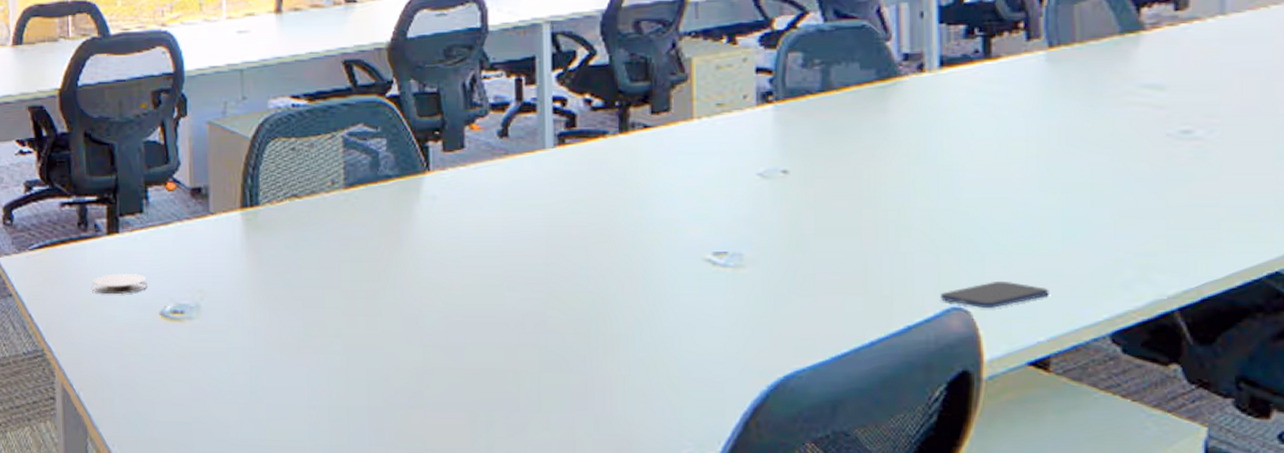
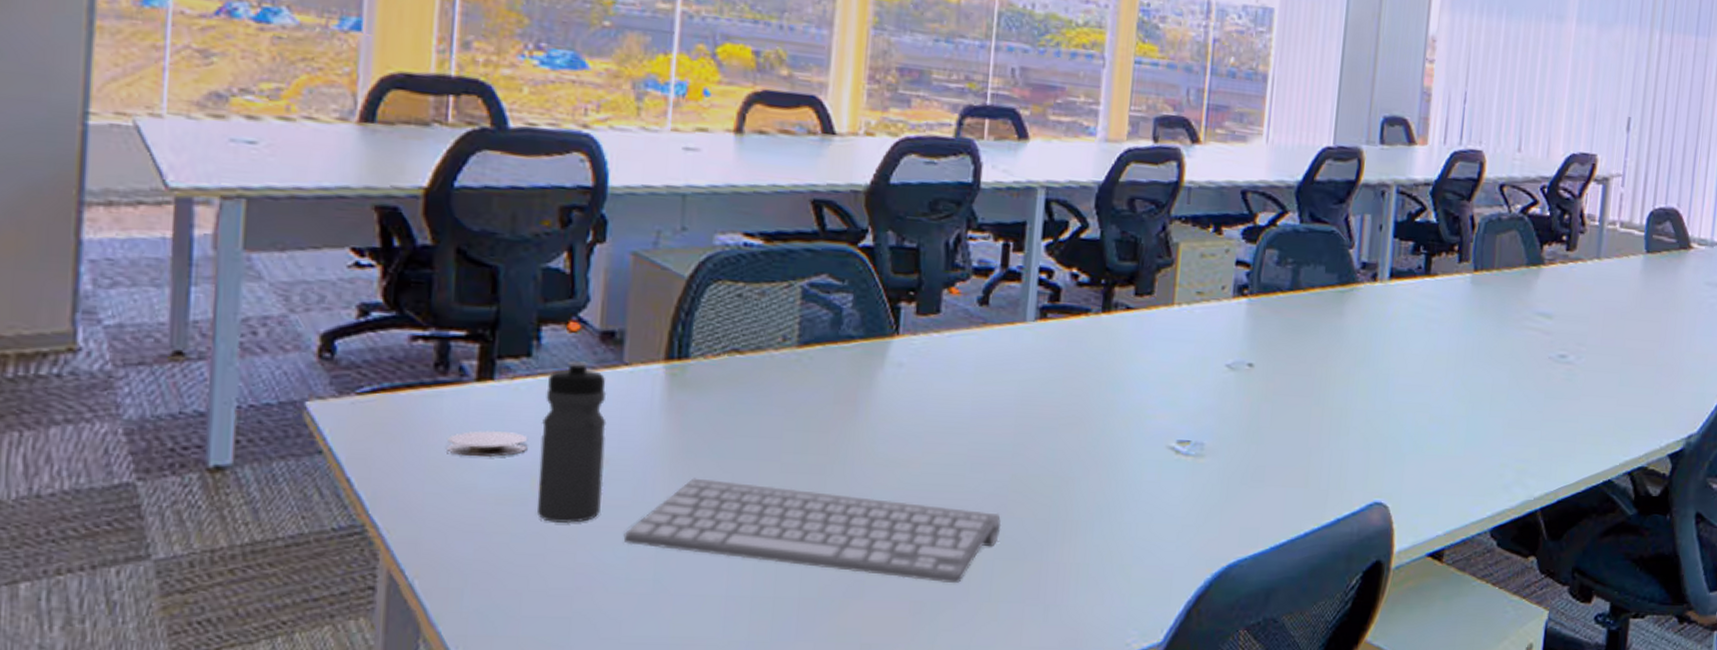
water bottle: none [156,213,205,345] -> present [537,360,607,523]
computer keyboard: none [224,305,544,396] -> present [623,478,1002,584]
smartphone: present [941,282,1049,309] -> none [1366,480,1450,505]

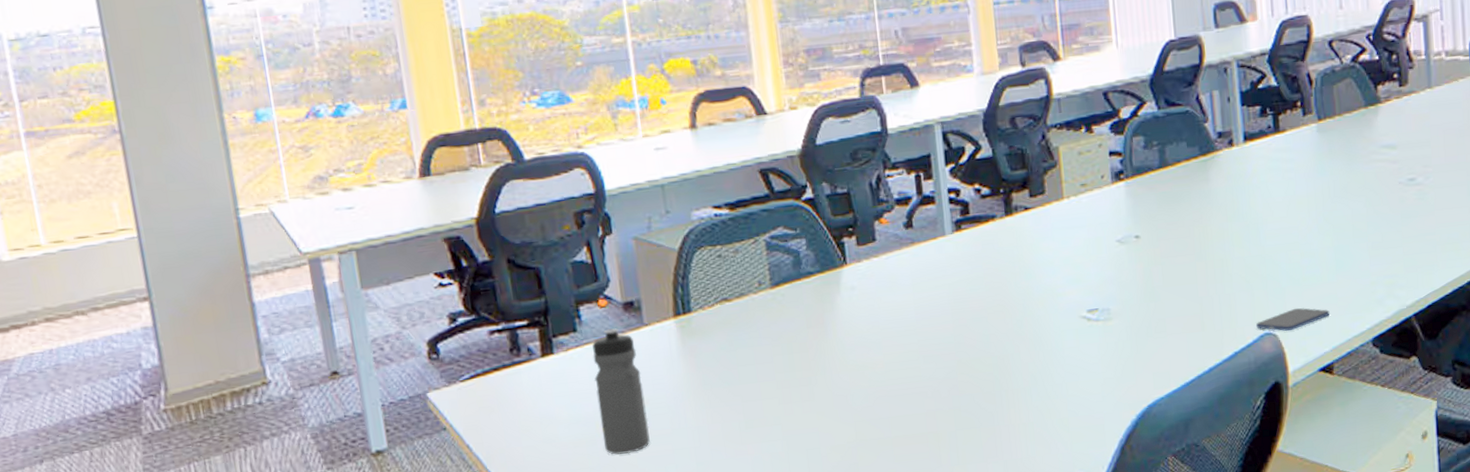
coaster: present [447,430,528,458] -> none [530,391,588,415]
computer keyboard: present [623,478,1002,584] -> none [670,393,957,463]
smartphone: none [1366,480,1450,505] -> present [1256,308,1330,332]

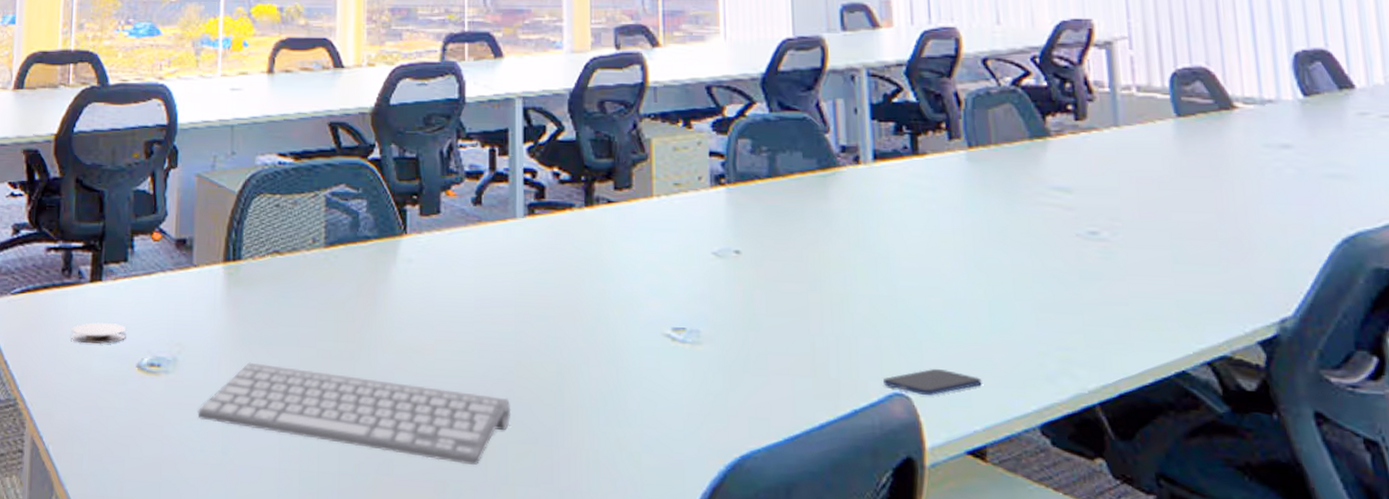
coaster: none [530,391,588,415] -> present [71,322,127,345]
water bottle: present [592,327,650,455] -> none [134,263,182,400]
computer keyboard: none [670,393,957,463] -> present [197,362,511,466]

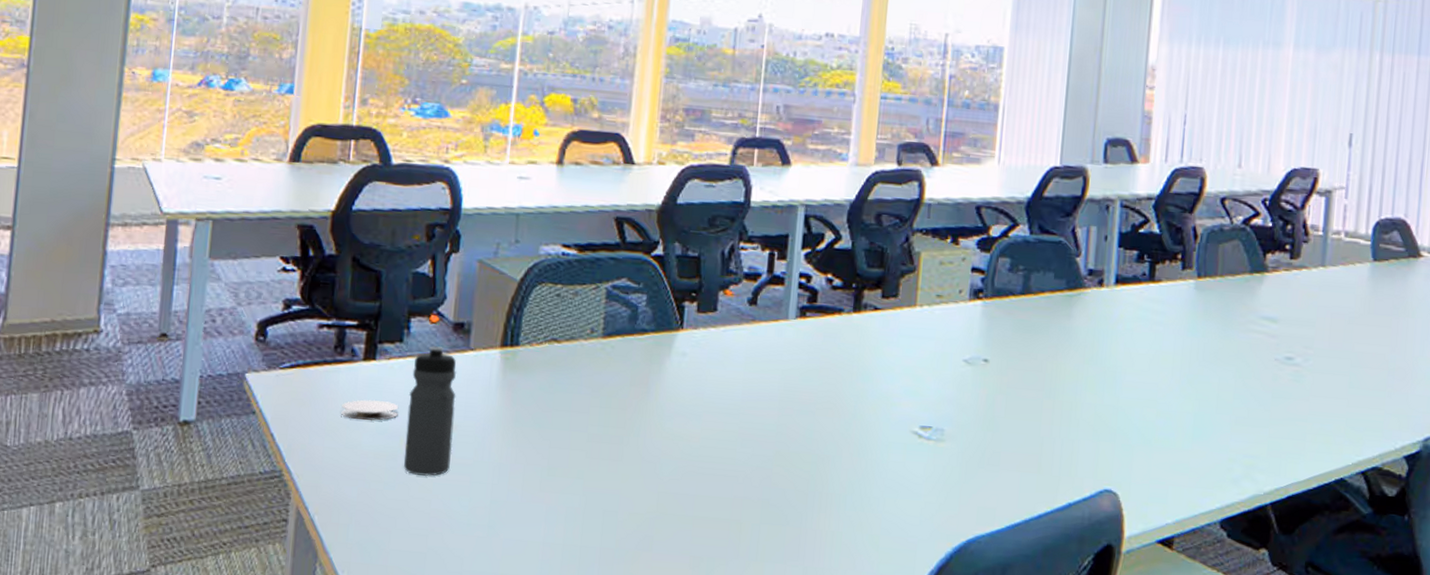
water bottle: none [134,263,182,400] -> present [404,345,457,476]
computer keyboard: present [197,362,511,466] -> none [466,443,767,544]
smartphone: present [883,369,982,396] -> none [1097,470,1179,493]

